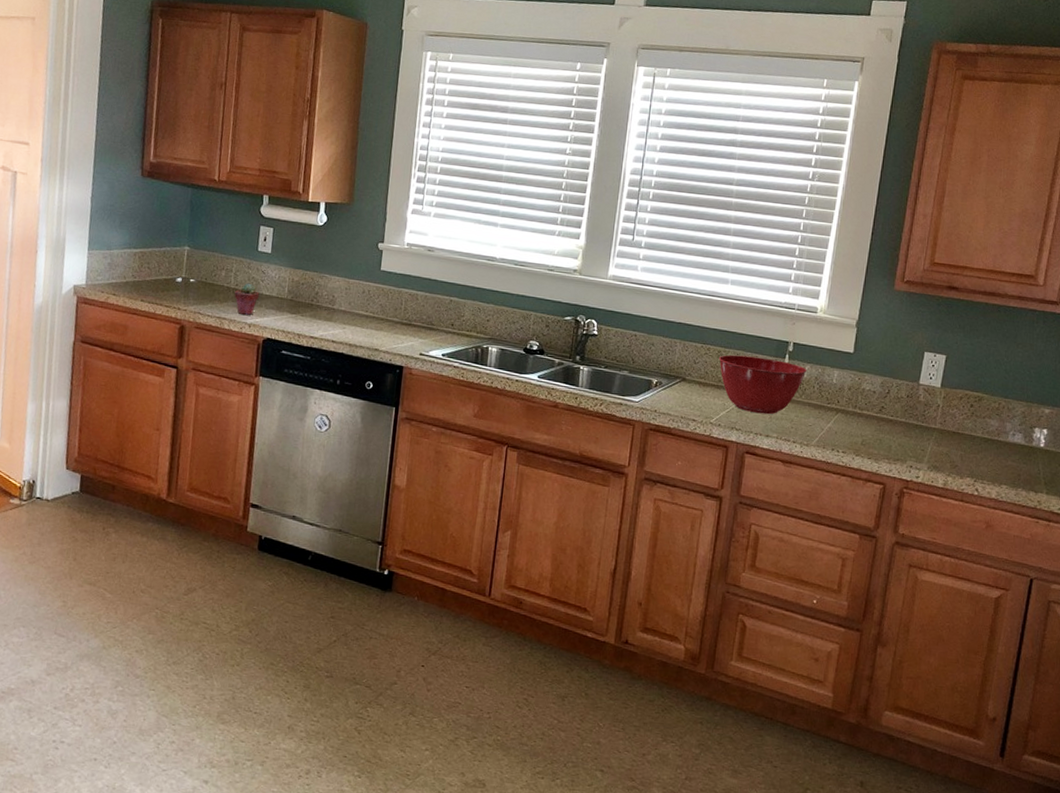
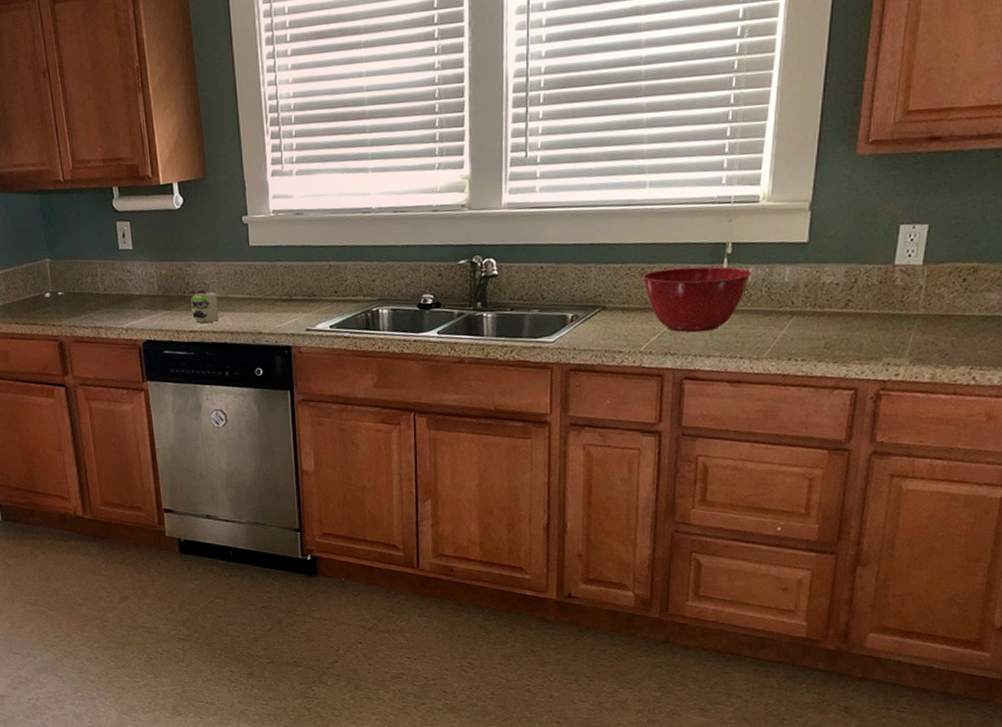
potted succulent: present [234,283,260,315] -> none [105,285,130,320]
mug: none [315,300,343,332] -> present [190,289,219,323]

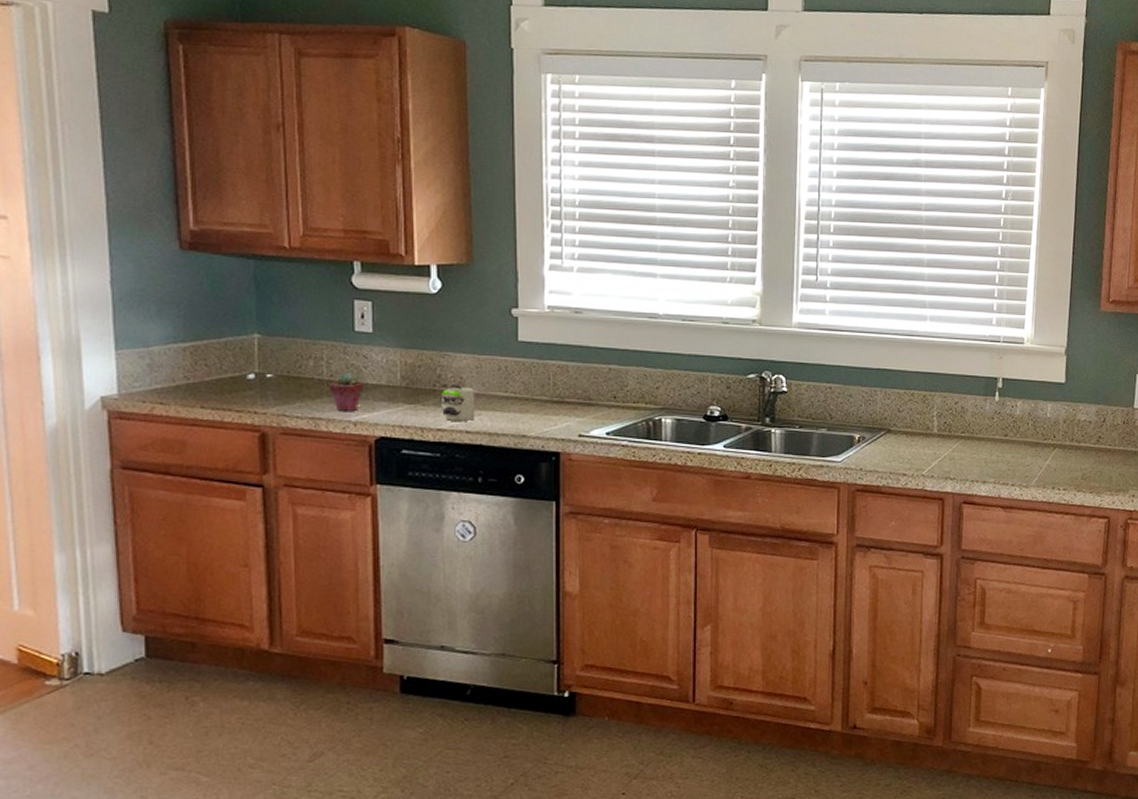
potted succulent: none [105,285,130,320] -> present [330,372,363,411]
mixing bowl: present [642,267,752,333] -> none [924,398,1019,459]

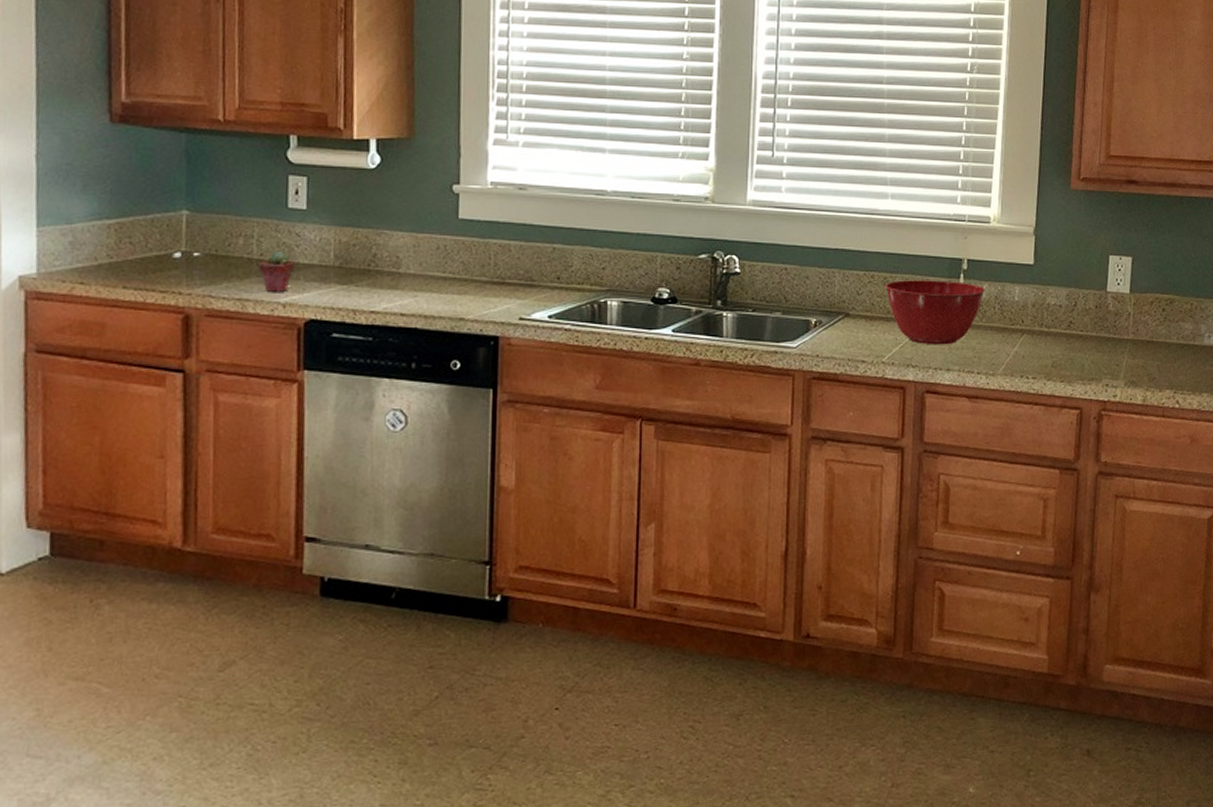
mug: present [440,384,476,421] -> none [374,263,412,303]
mixing bowl: none [924,398,1019,459] -> present [885,280,985,345]

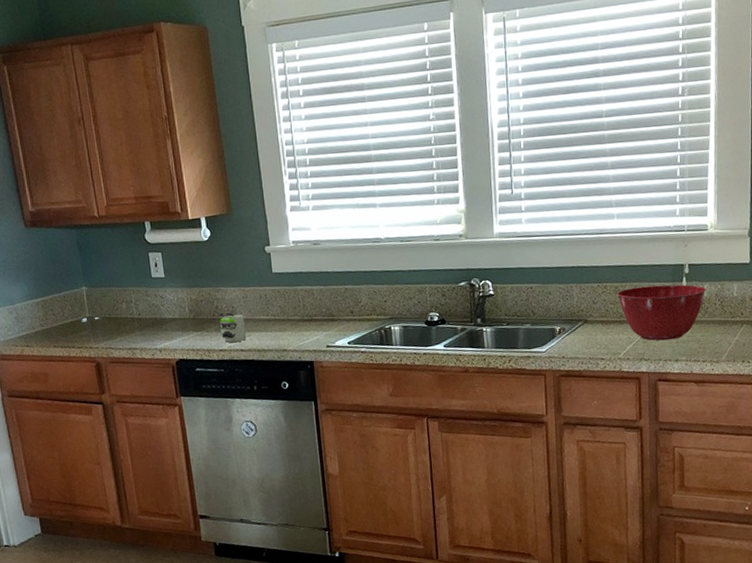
potted succulent: present [259,250,295,292] -> none [139,310,163,342]
mug: none [374,263,412,303] -> present [219,312,247,342]

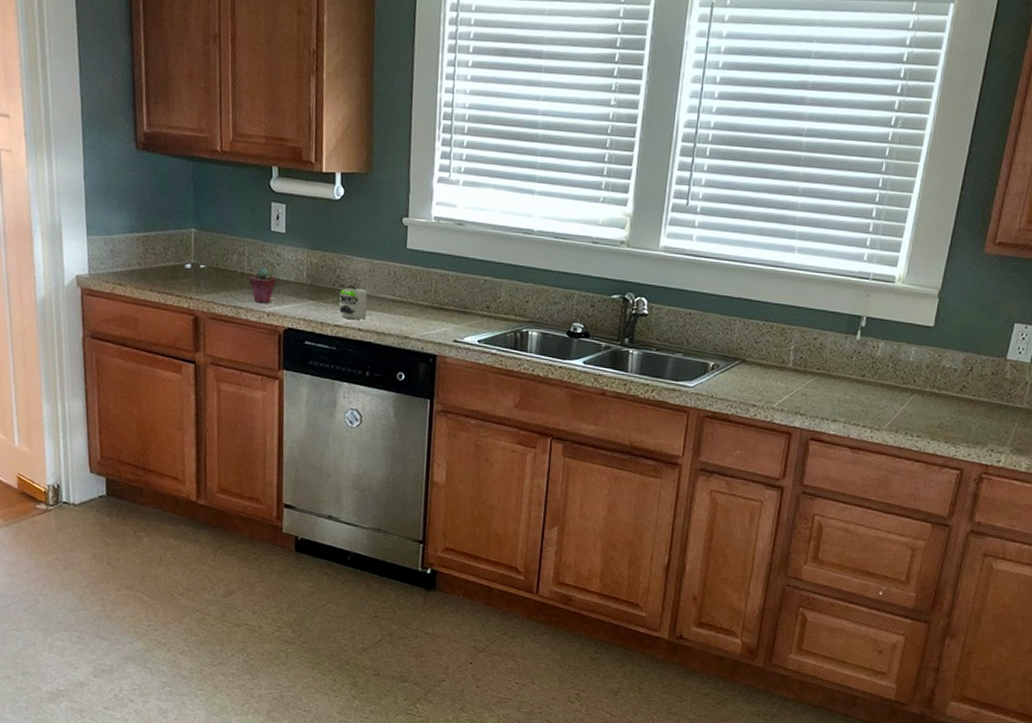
potted succulent: none [139,310,163,342] -> present [249,267,276,303]
mixing bowl: present [616,284,706,341] -> none [782,332,881,398]

